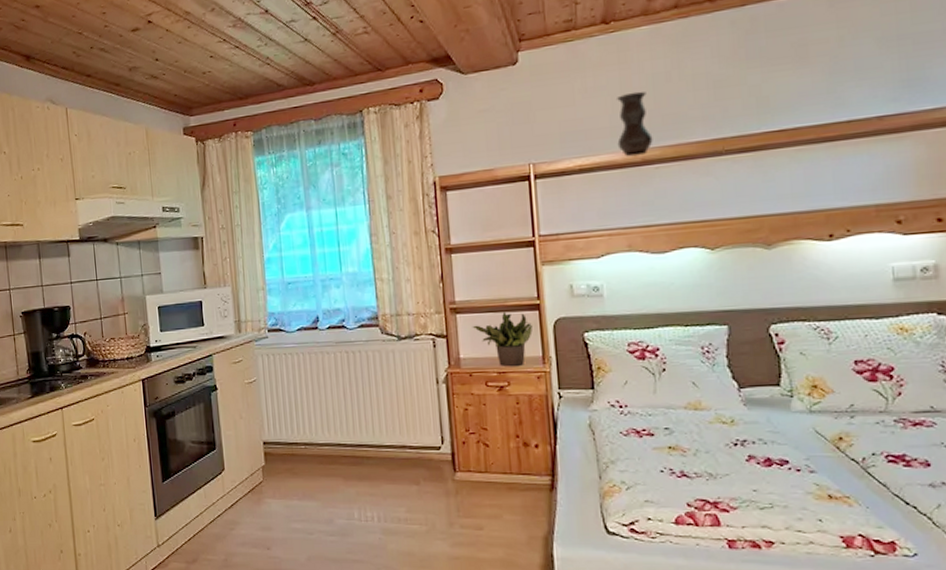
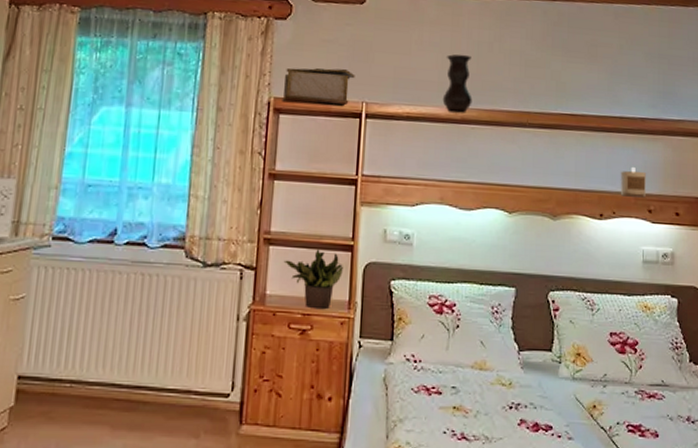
decorative box: none [446,135,518,179] -> present [282,67,355,107]
candle: none [853,176,892,211] -> present [620,167,647,198]

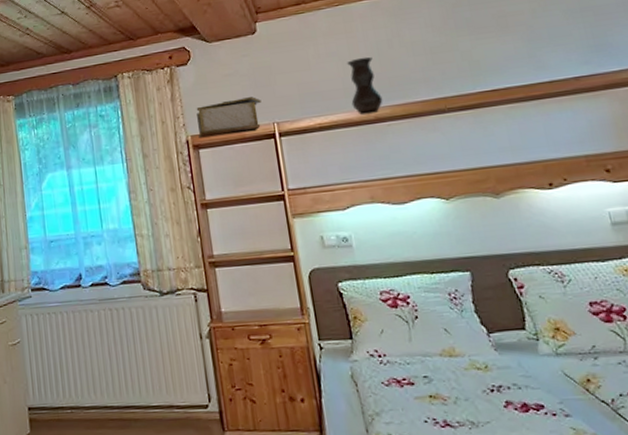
potted plant: present [283,249,343,310] -> none [231,264,289,320]
candle: present [620,167,647,198] -> none [562,129,599,161]

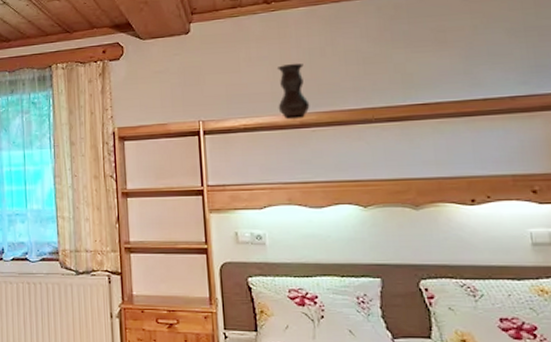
decorative box: present [196,97,261,138] -> none [125,94,189,131]

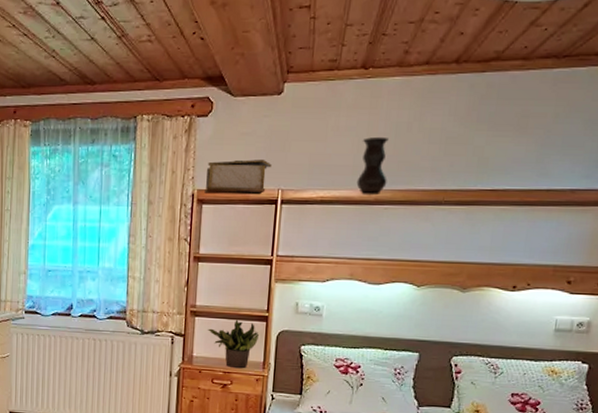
decorative box: none [125,94,189,131] -> present [204,159,272,195]
potted plant: none [145,254,200,306] -> present [207,319,259,369]

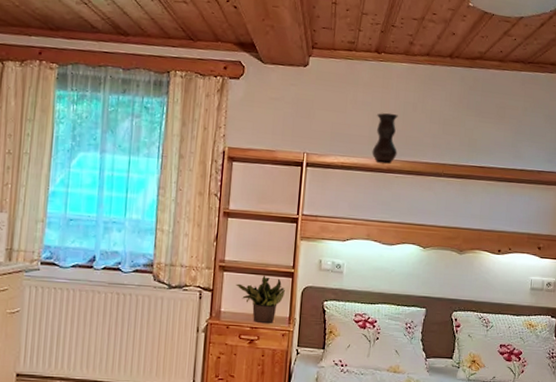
decorative box: present [204,159,272,195] -> none [235,122,298,157]

